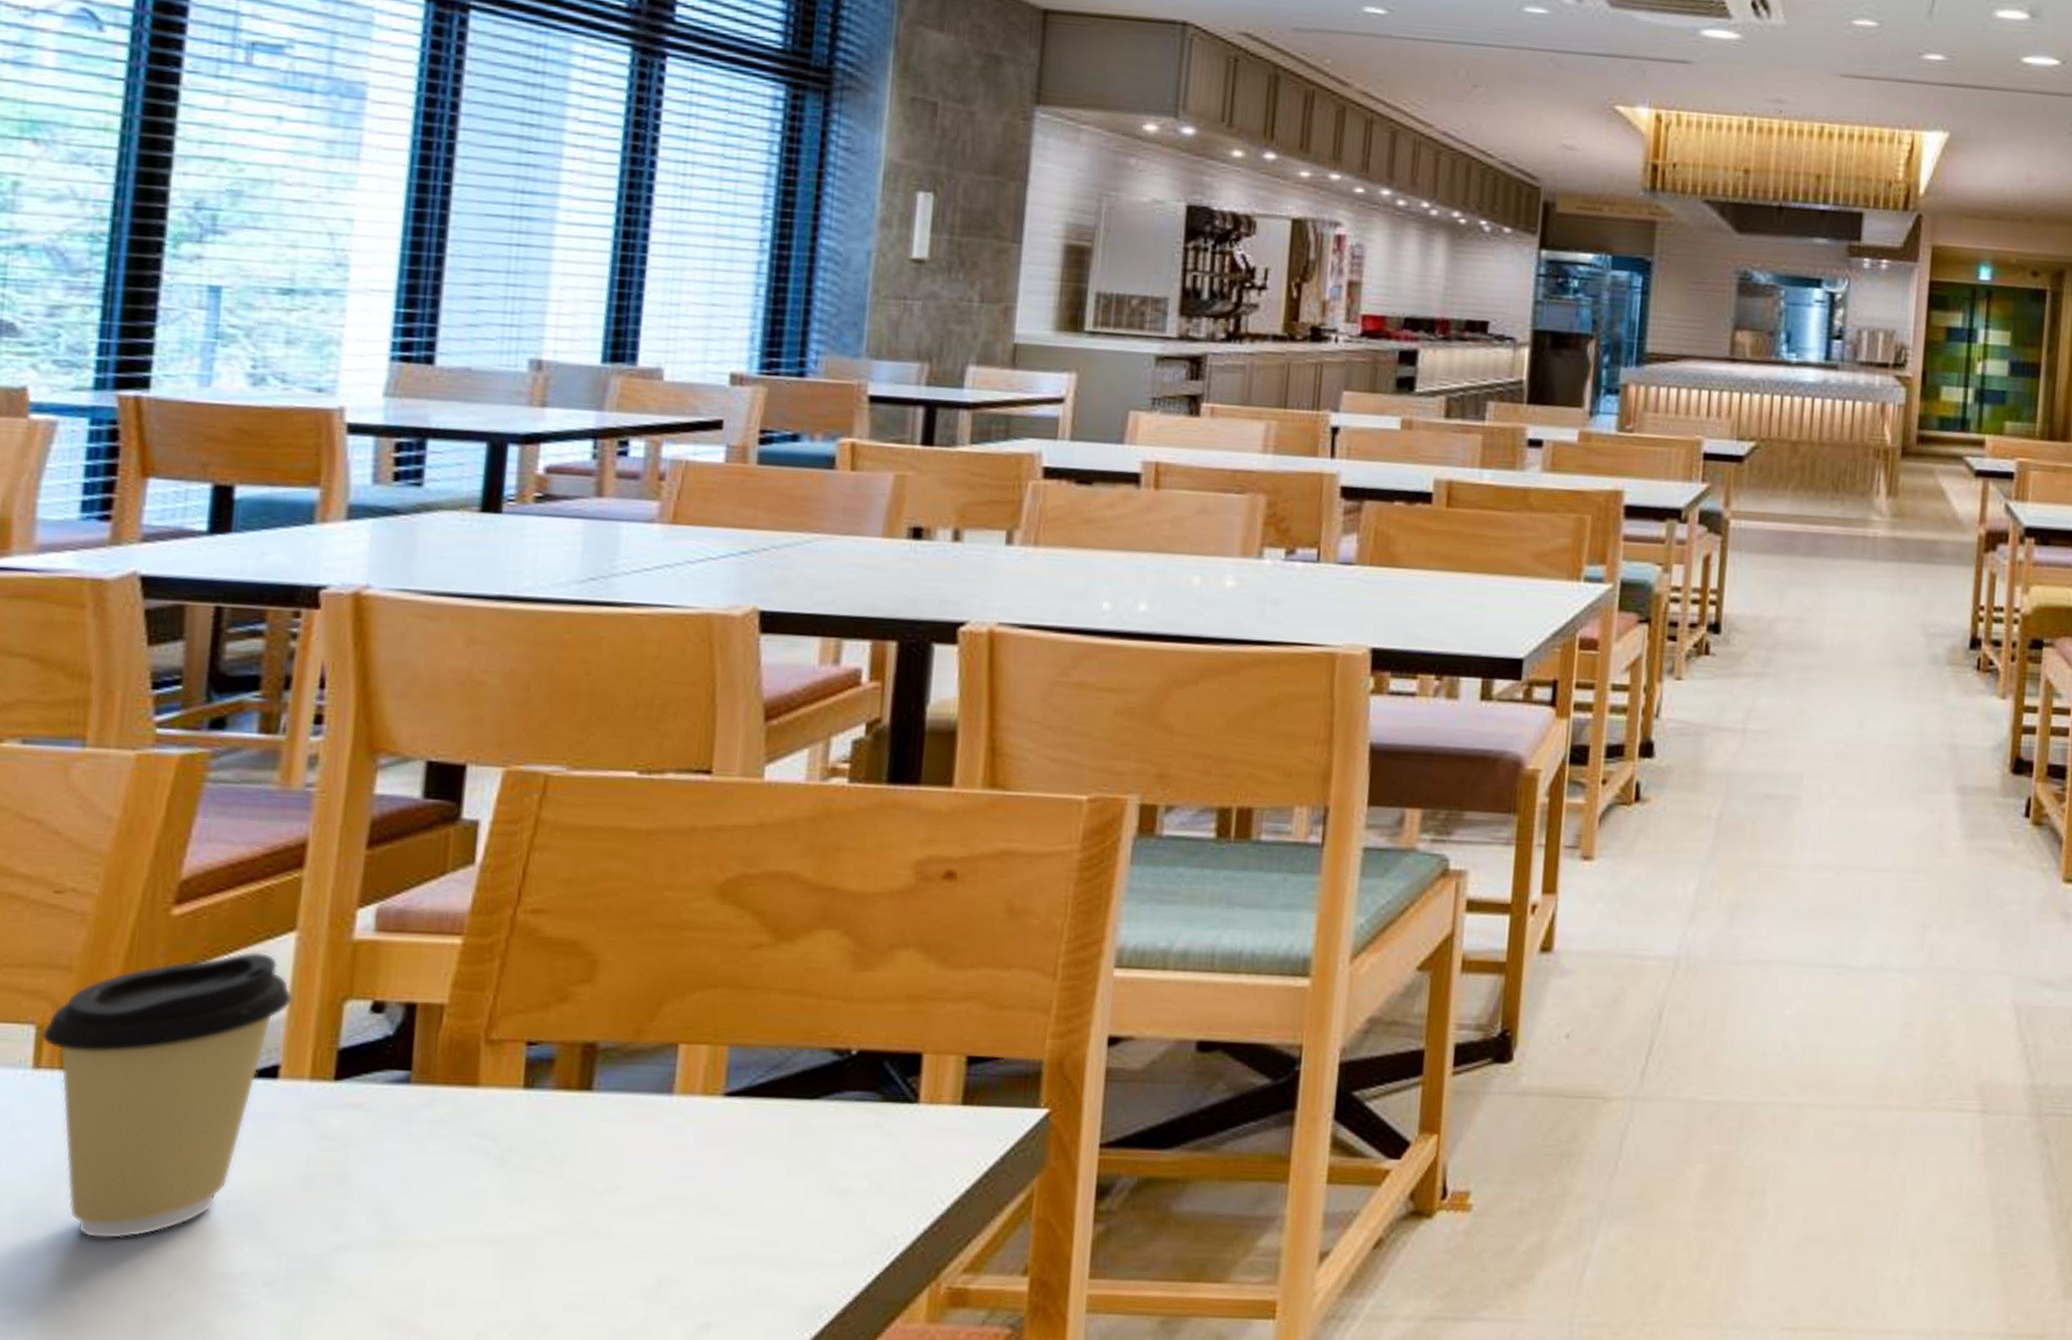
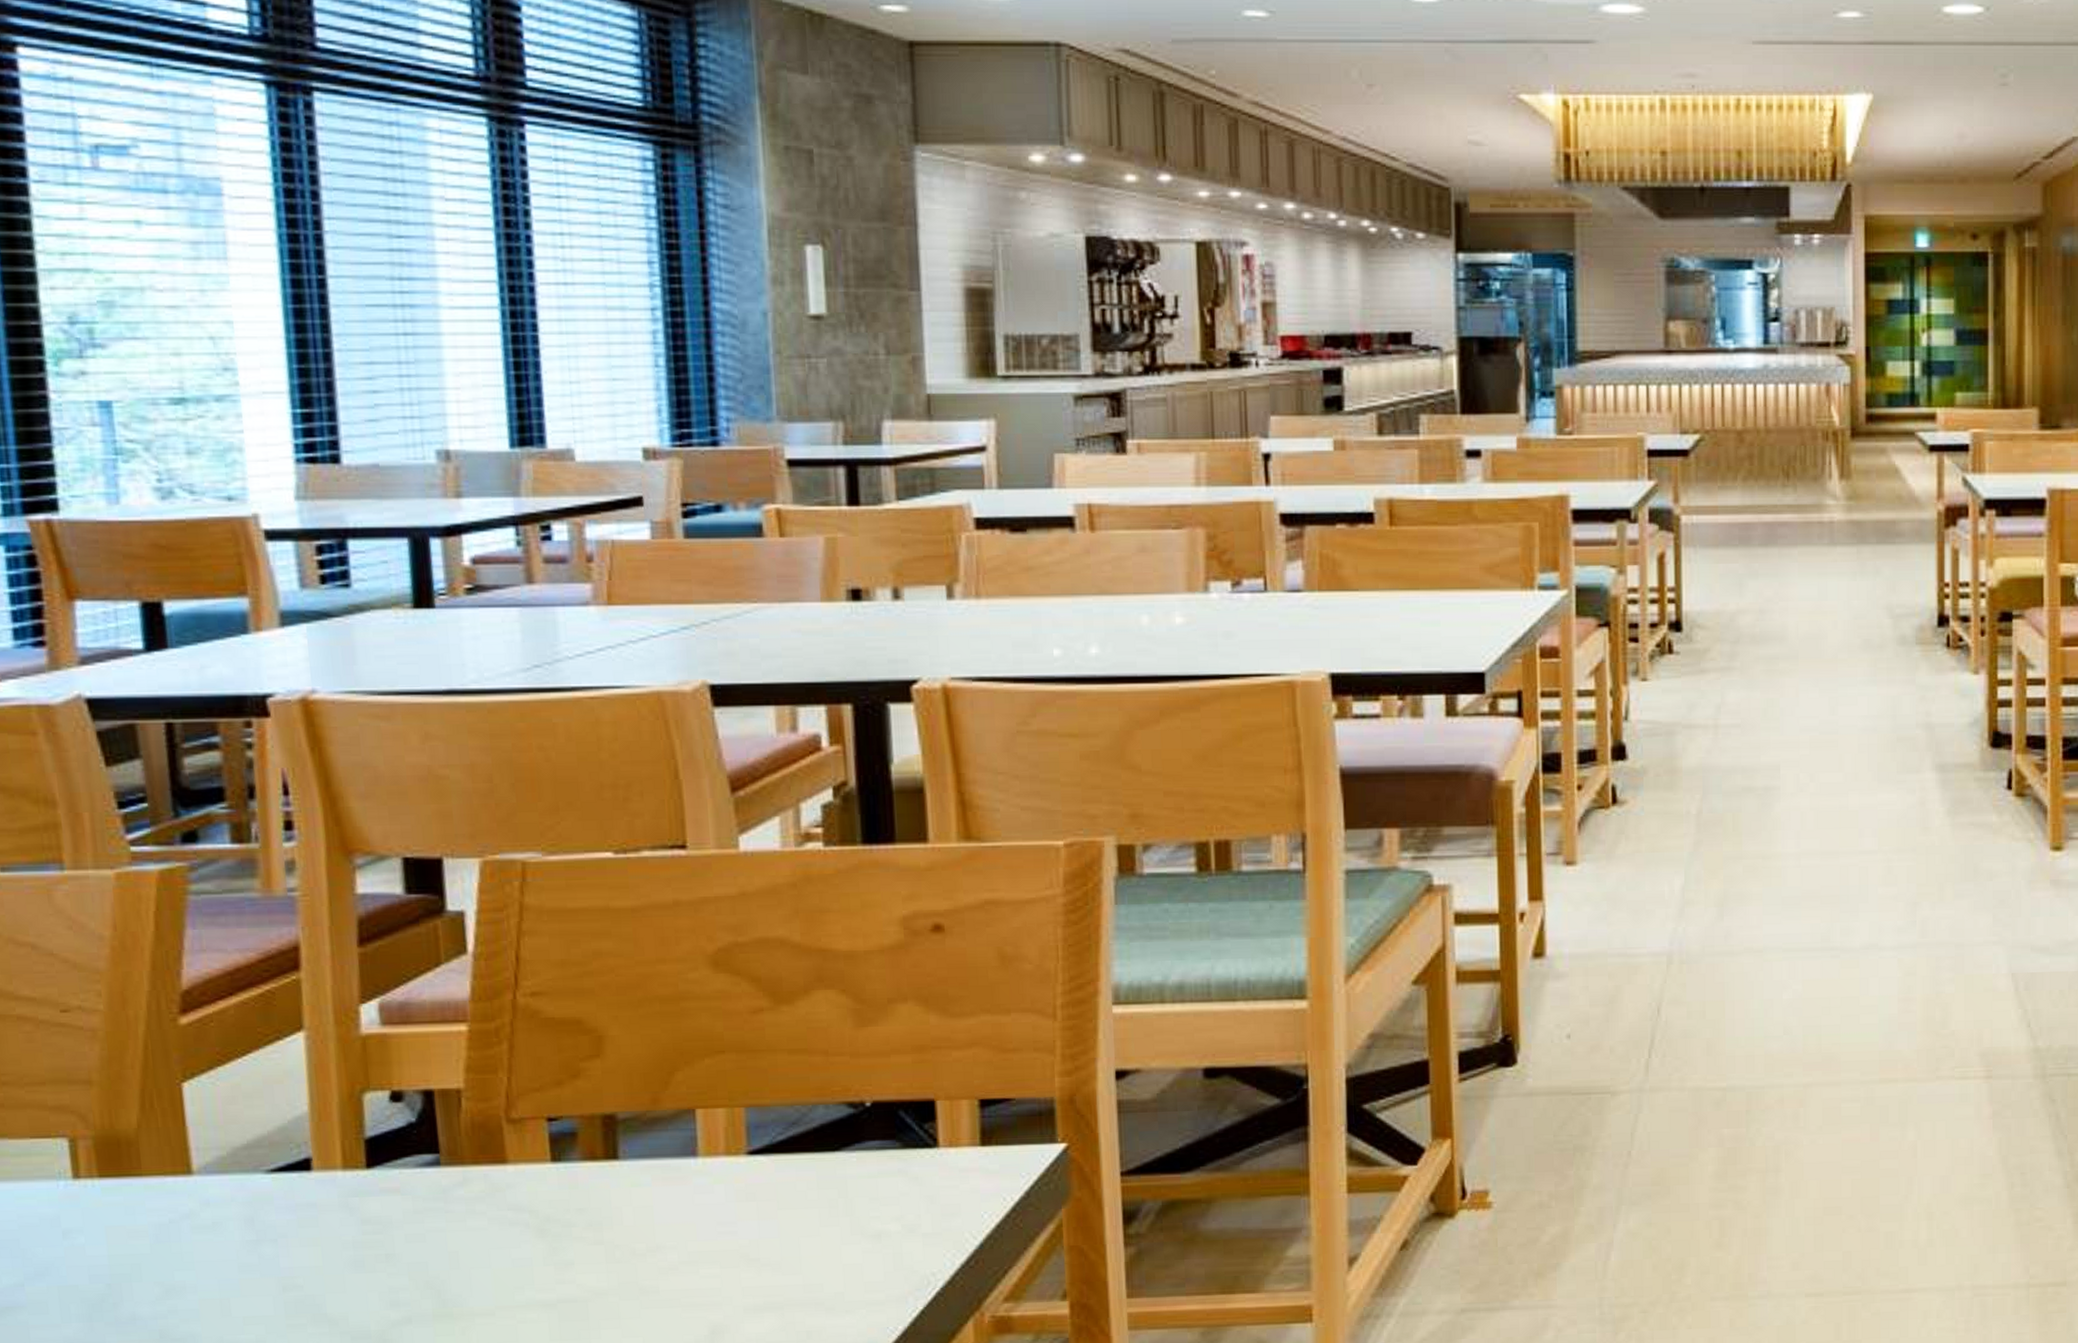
coffee cup: present [41,951,292,1239] -> none [74,1053,312,1331]

